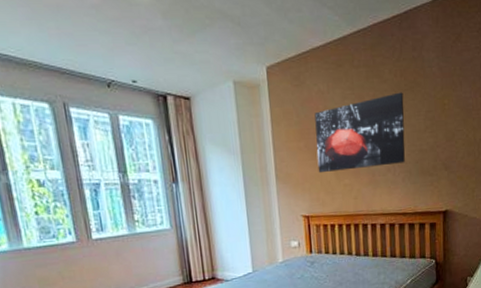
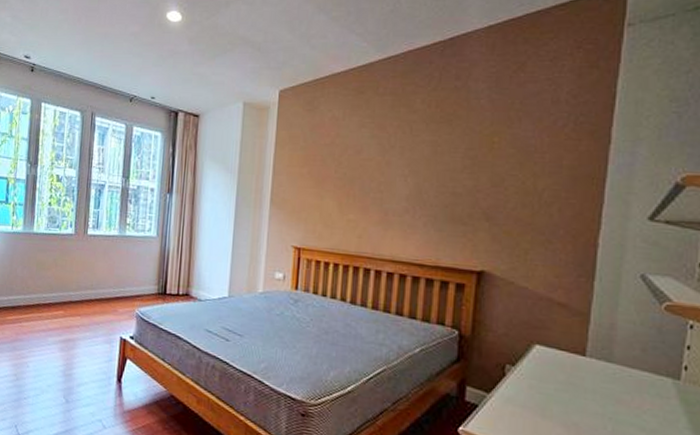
wall art: present [314,92,405,174] -> none [319,124,437,206]

